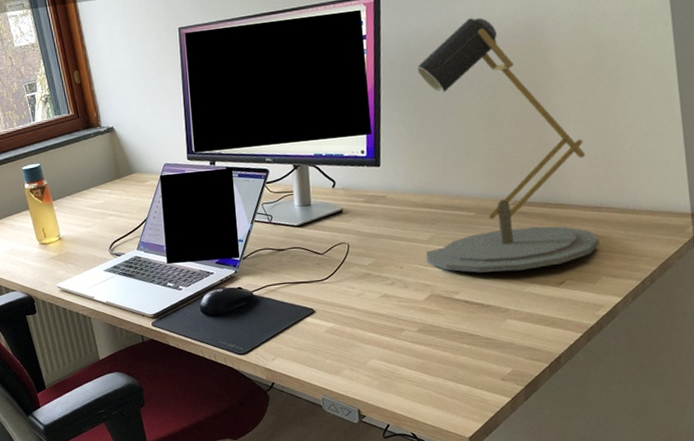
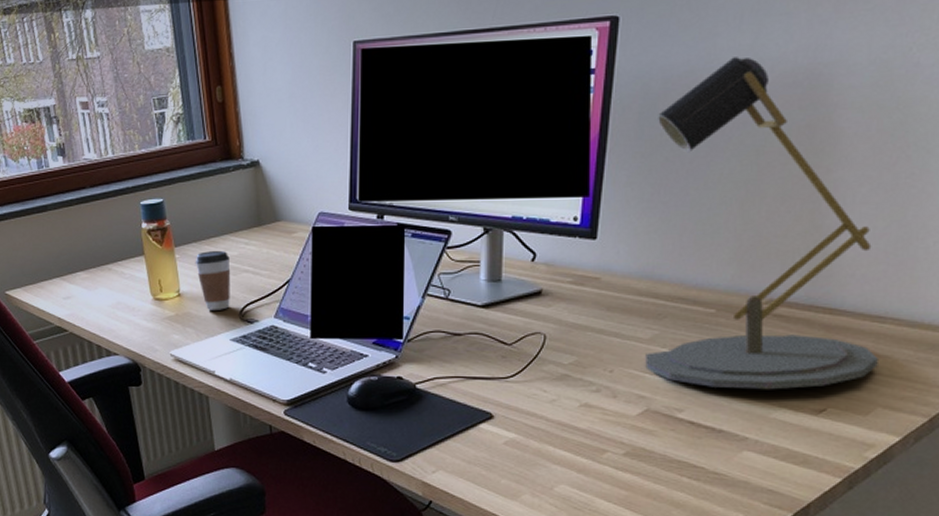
coffee cup: none [70,200,101,249] -> present [195,250,231,310]

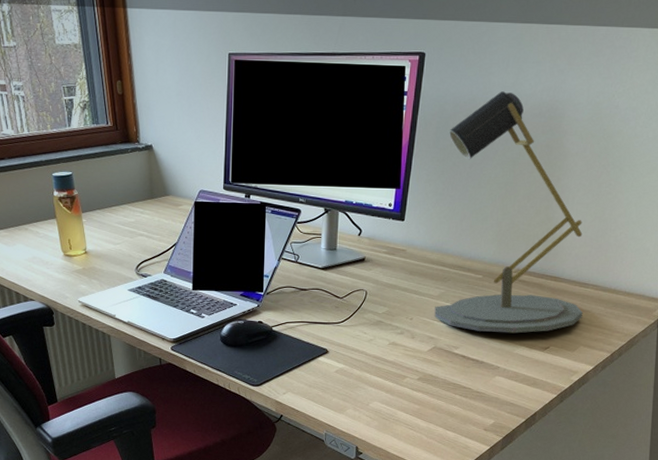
coffee cup: present [195,250,231,310] -> none [99,217,129,266]

